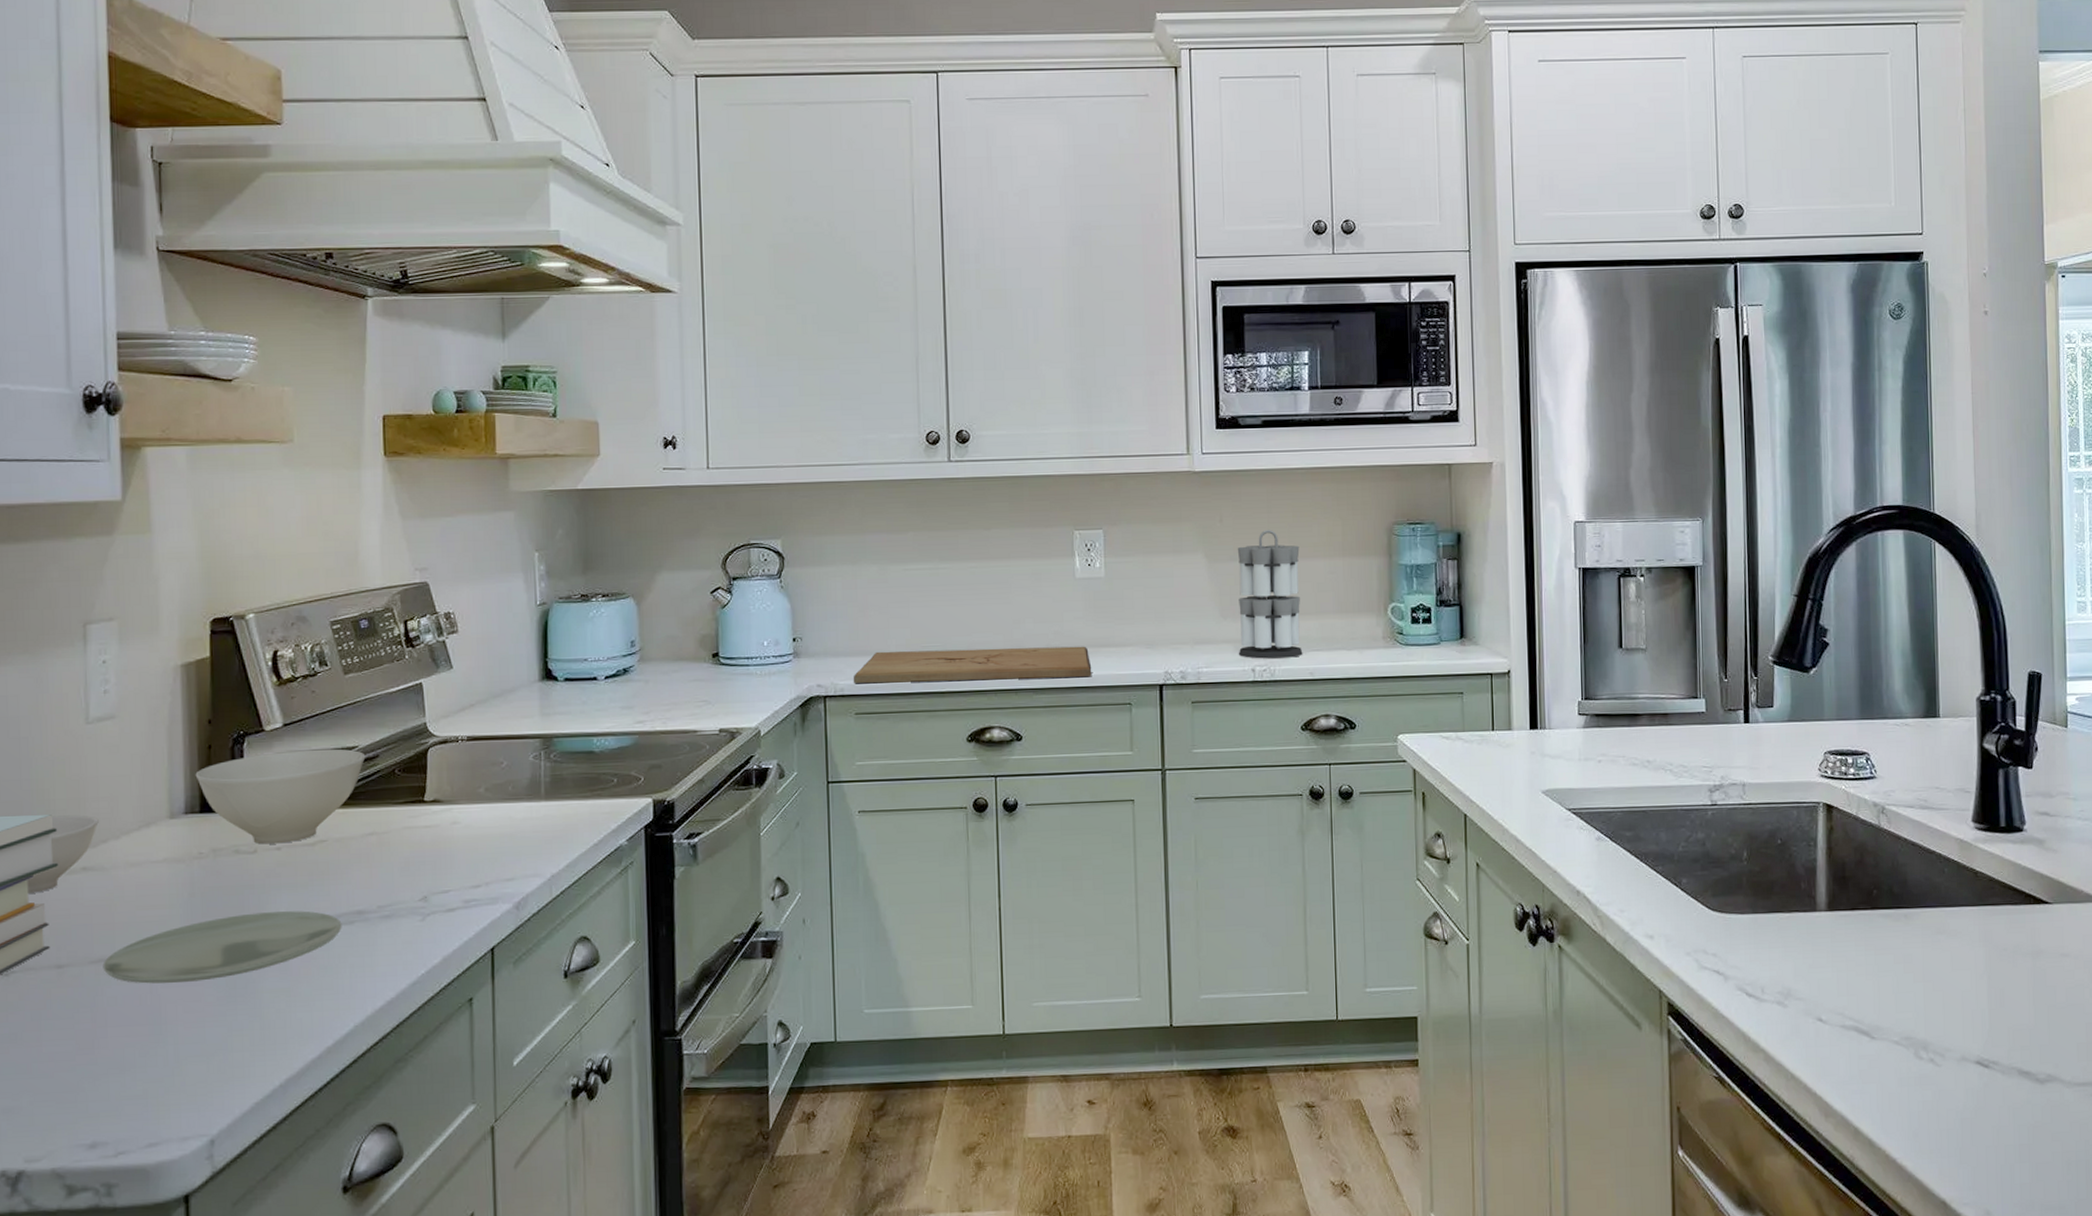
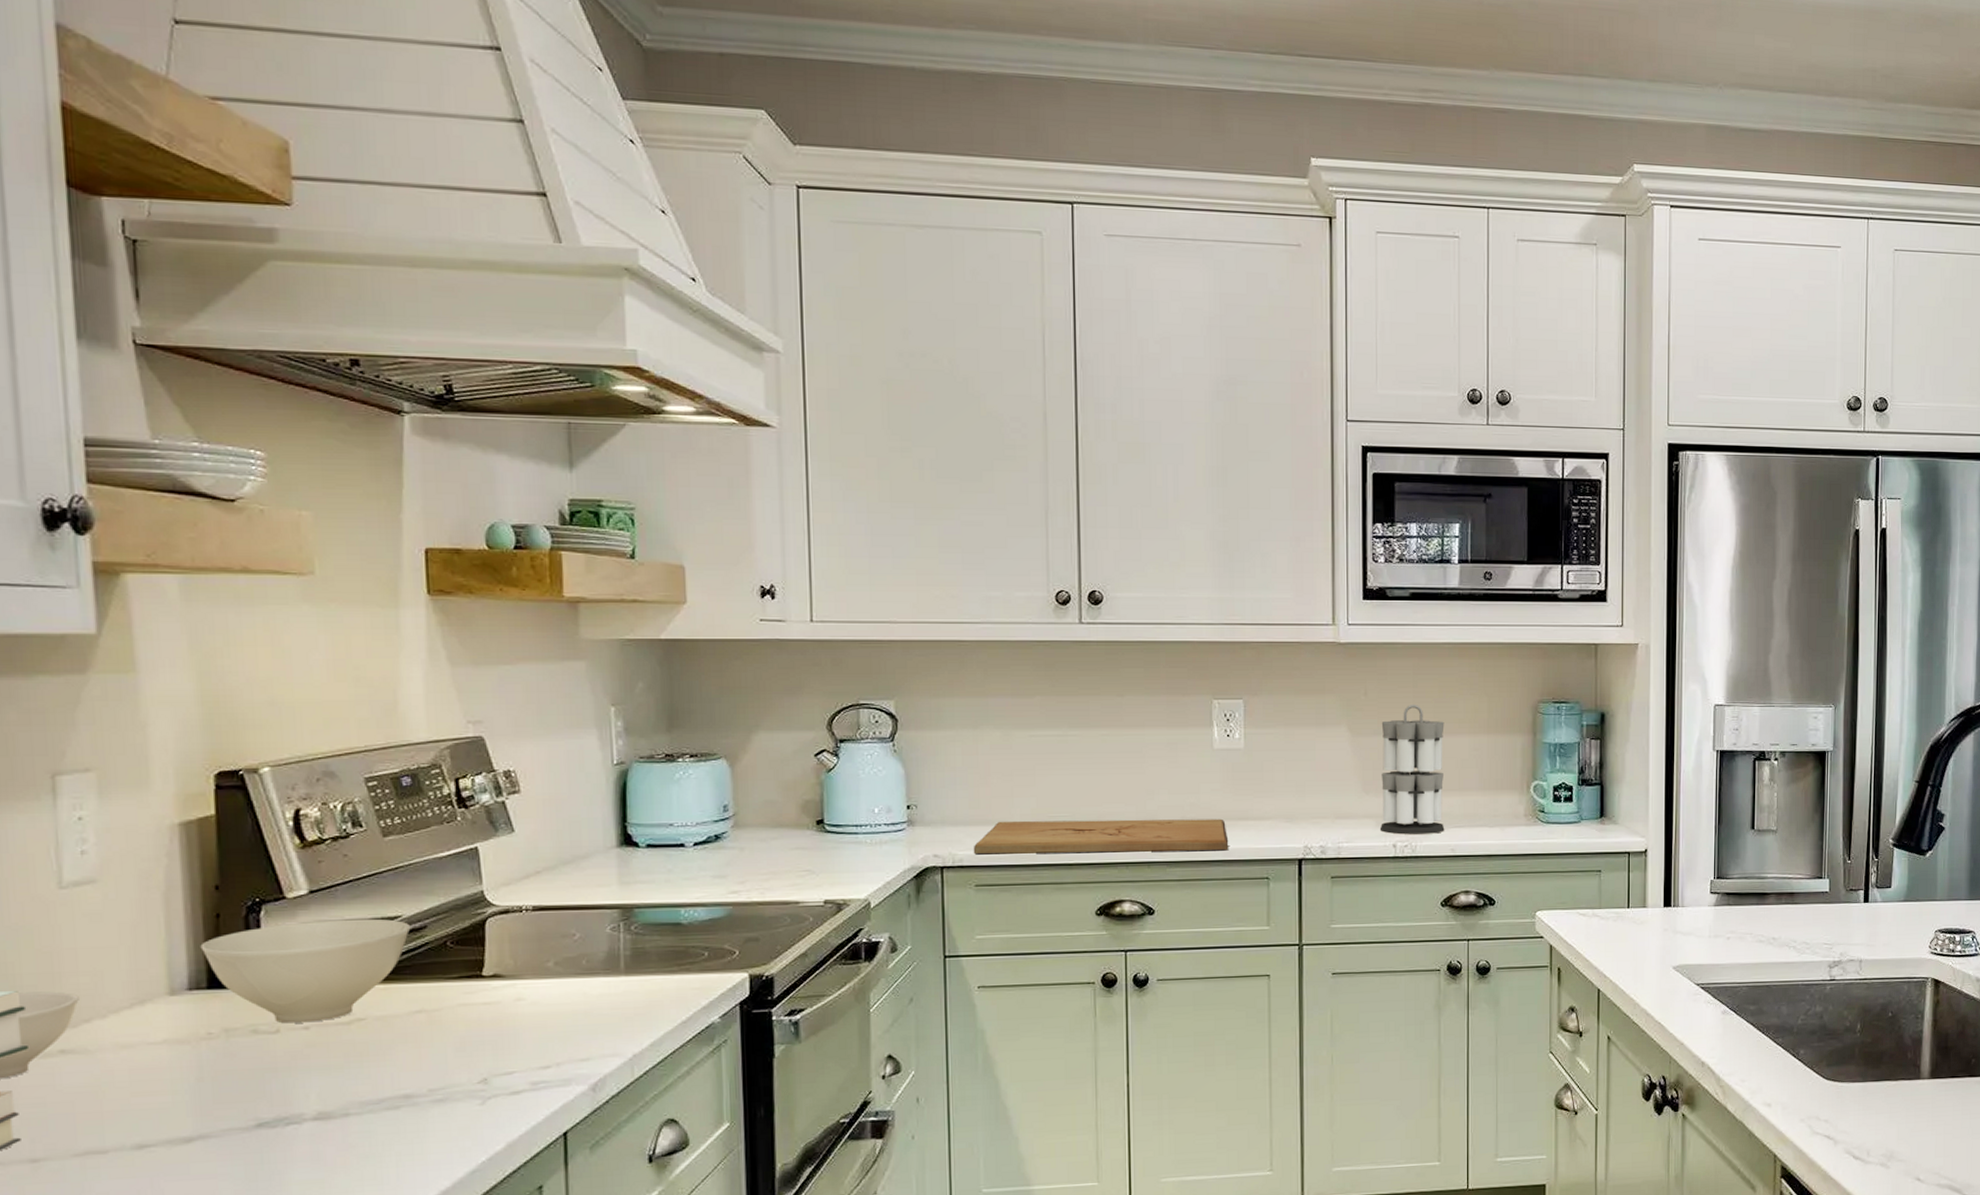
plate: present [102,911,342,984] -> none [89,1095,386,1178]

